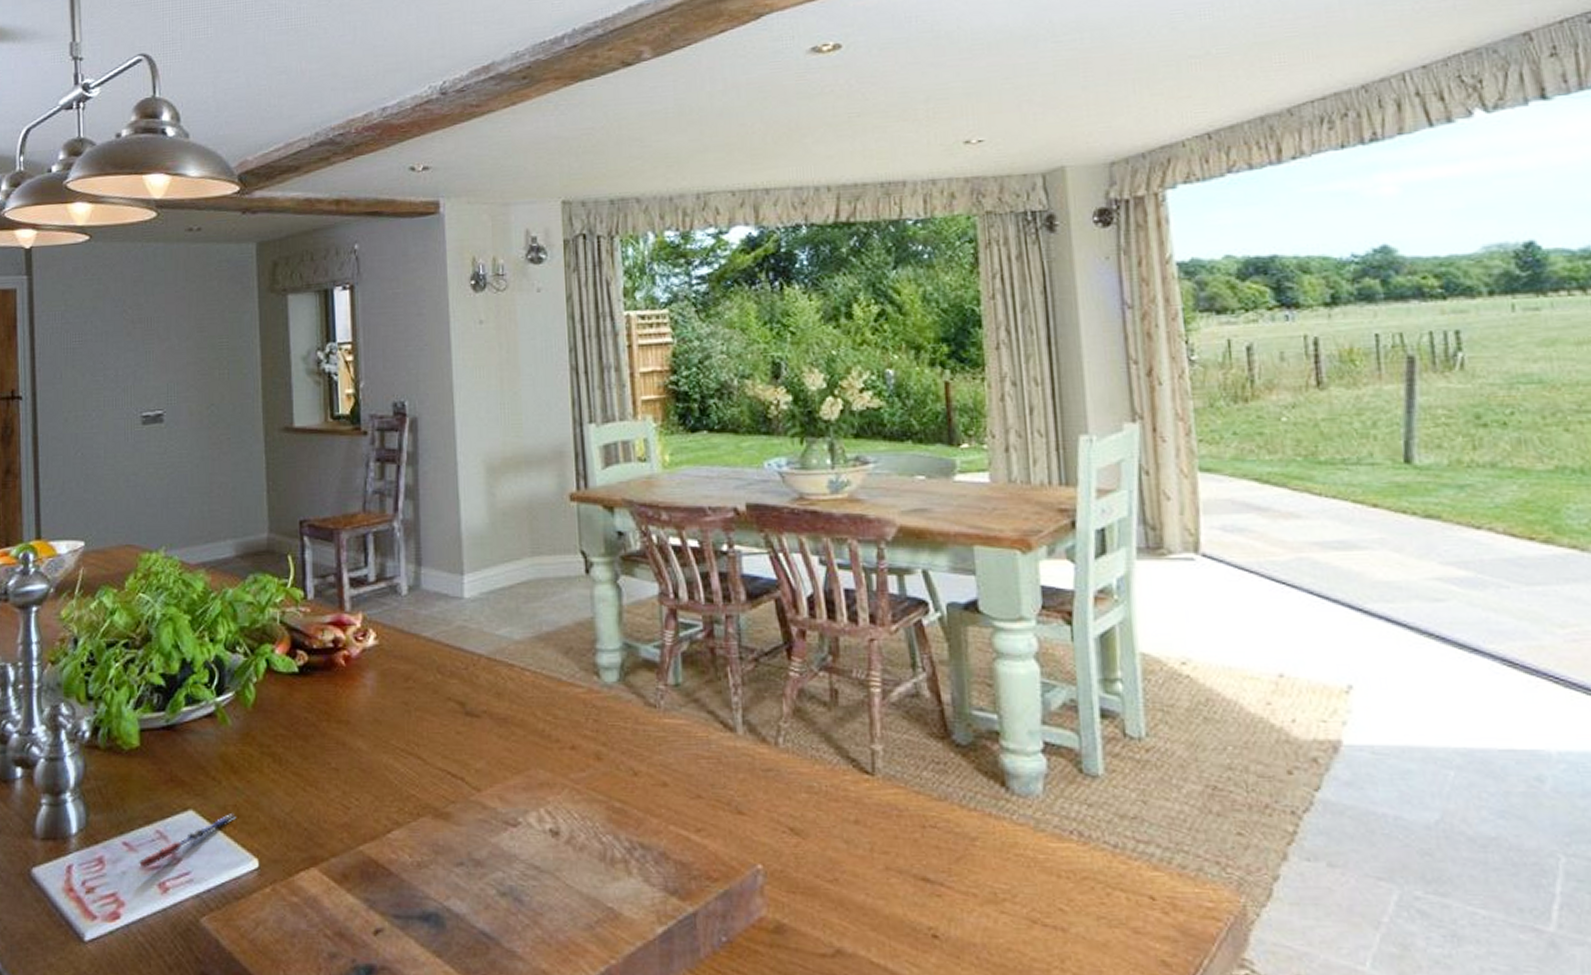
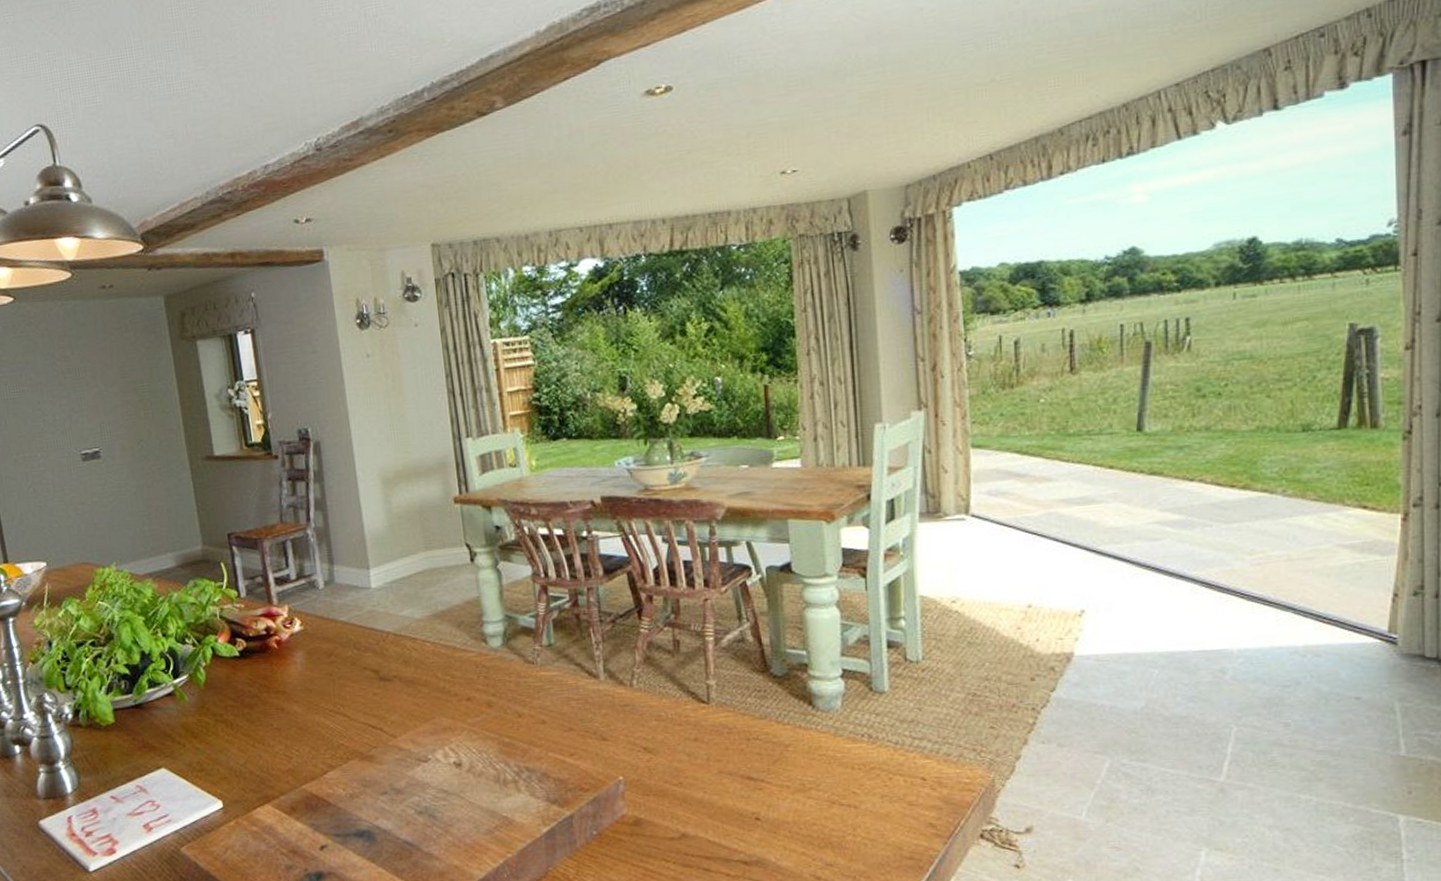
pen: present [138,814,236,868] -> none [125,768,200,815]

